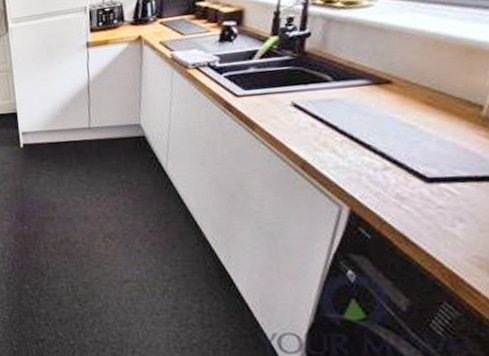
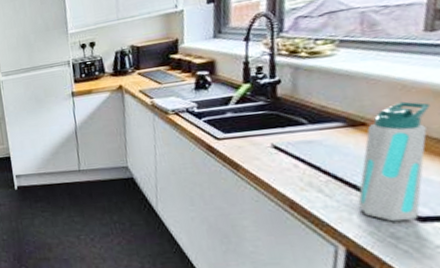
water bottle: none [369,58,460,183] -> present [357,101,430,222]

